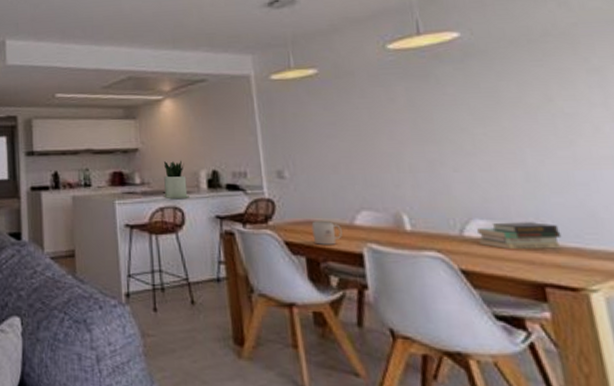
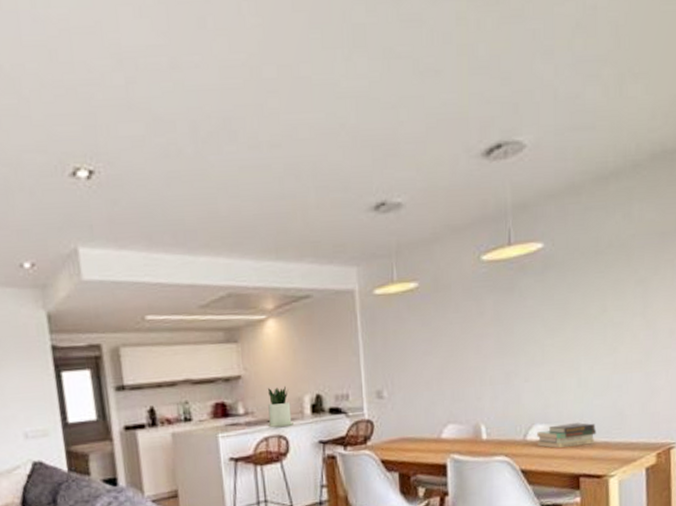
mug: present [311,221,344,245] -> none [405,437,432,460]

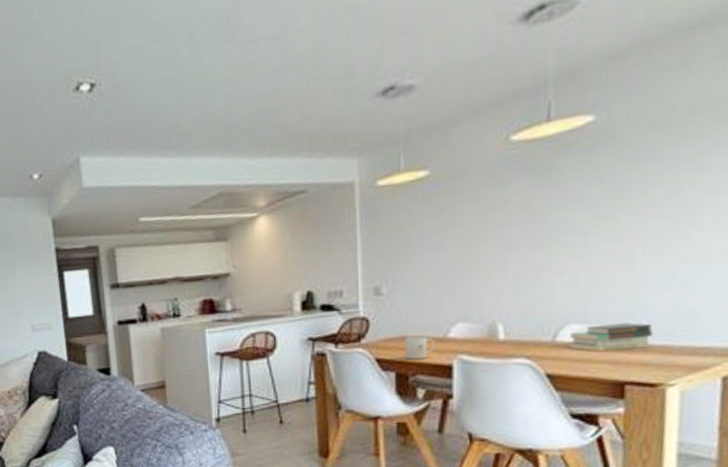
planter: present [267,385,294,428] -> none [254,282,282,325]
mug: none [405,437,432,460] -> present [404,335,436,360]

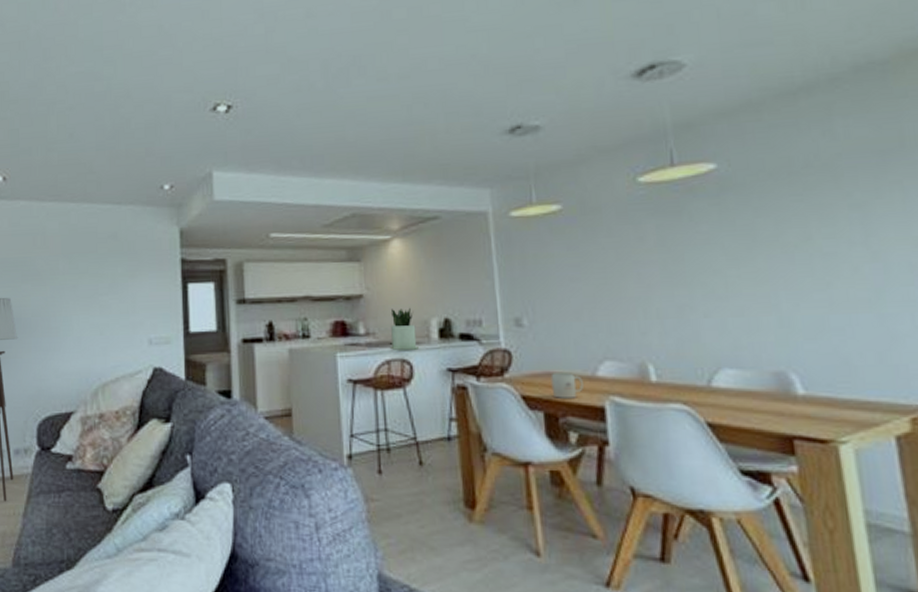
planter: none [254,282,282,325] -> present [389,307,419,351]
books: present [570,323,653,352] -> none [726,371,813,401]

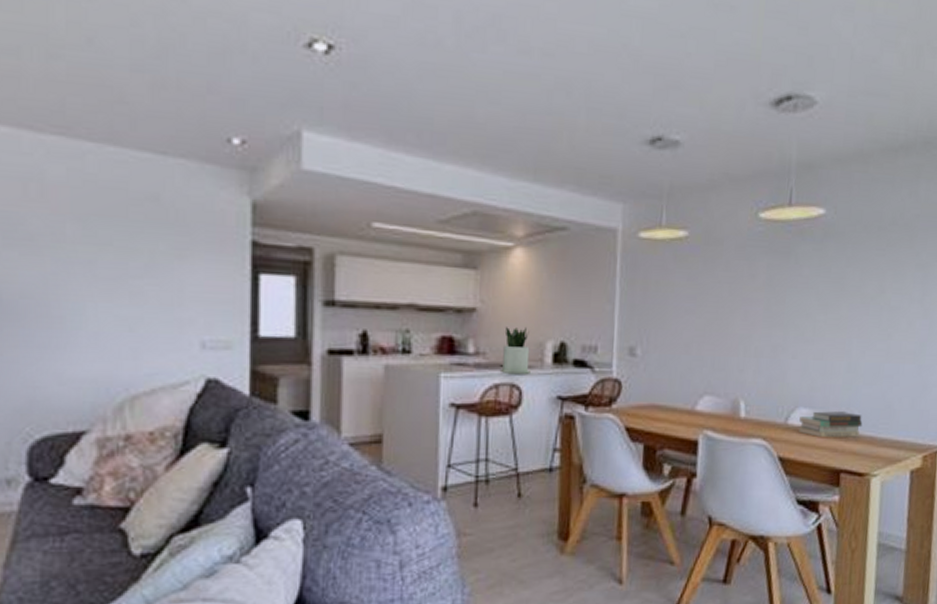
mug: present [550,373,585,398] -> none [654,405,684,431]
books: none [726,371,813,401] -> present [798,411,863,438]

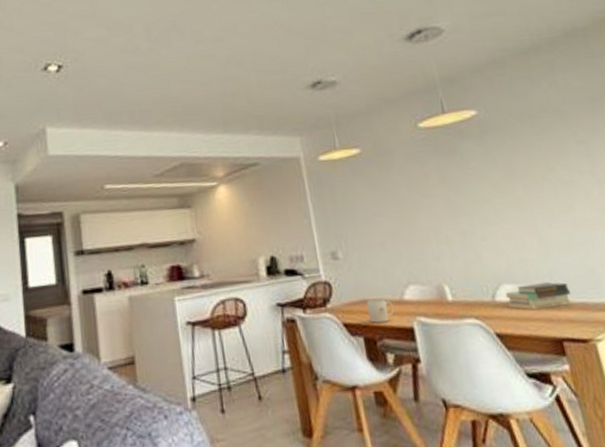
planter: present [499,326,530,375] -> none [221,248,250,291]
mug: none [654,405,684,431] -> present [366,298,395,323]

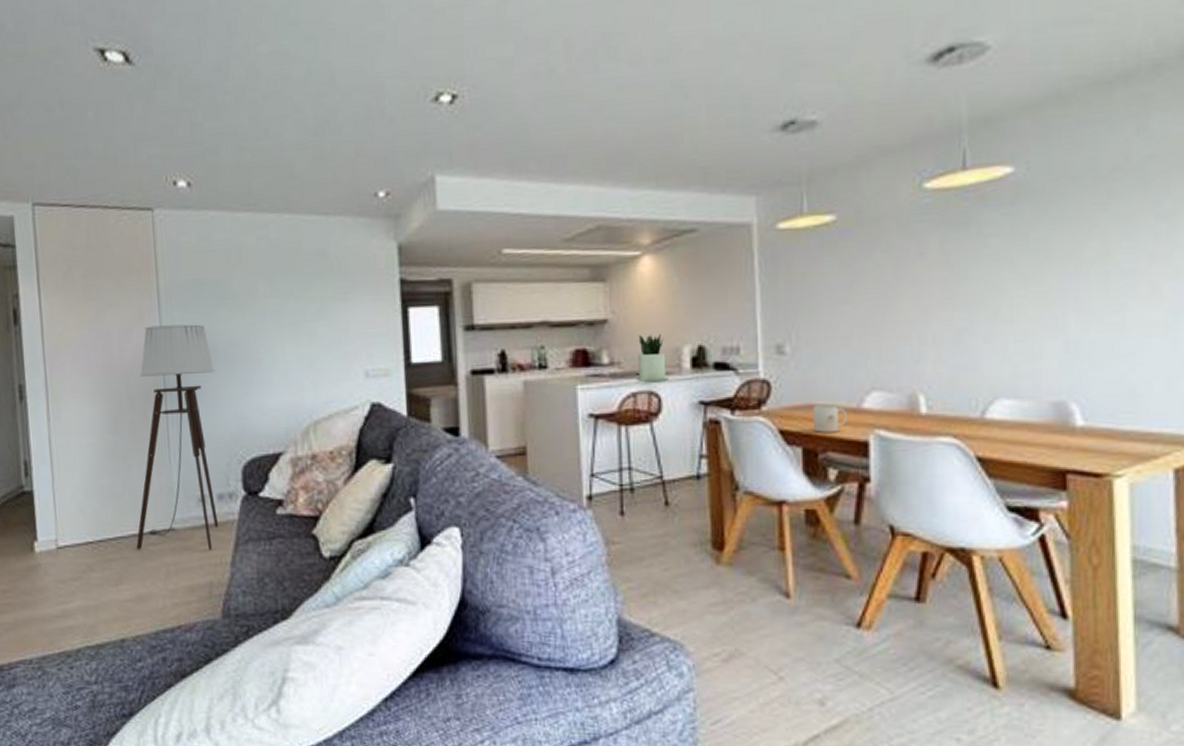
planter: none [221,248,250,291] -> present [636,333,668,383]
books: present [506,282,571,311] -> none [1001,400,1094,433]

